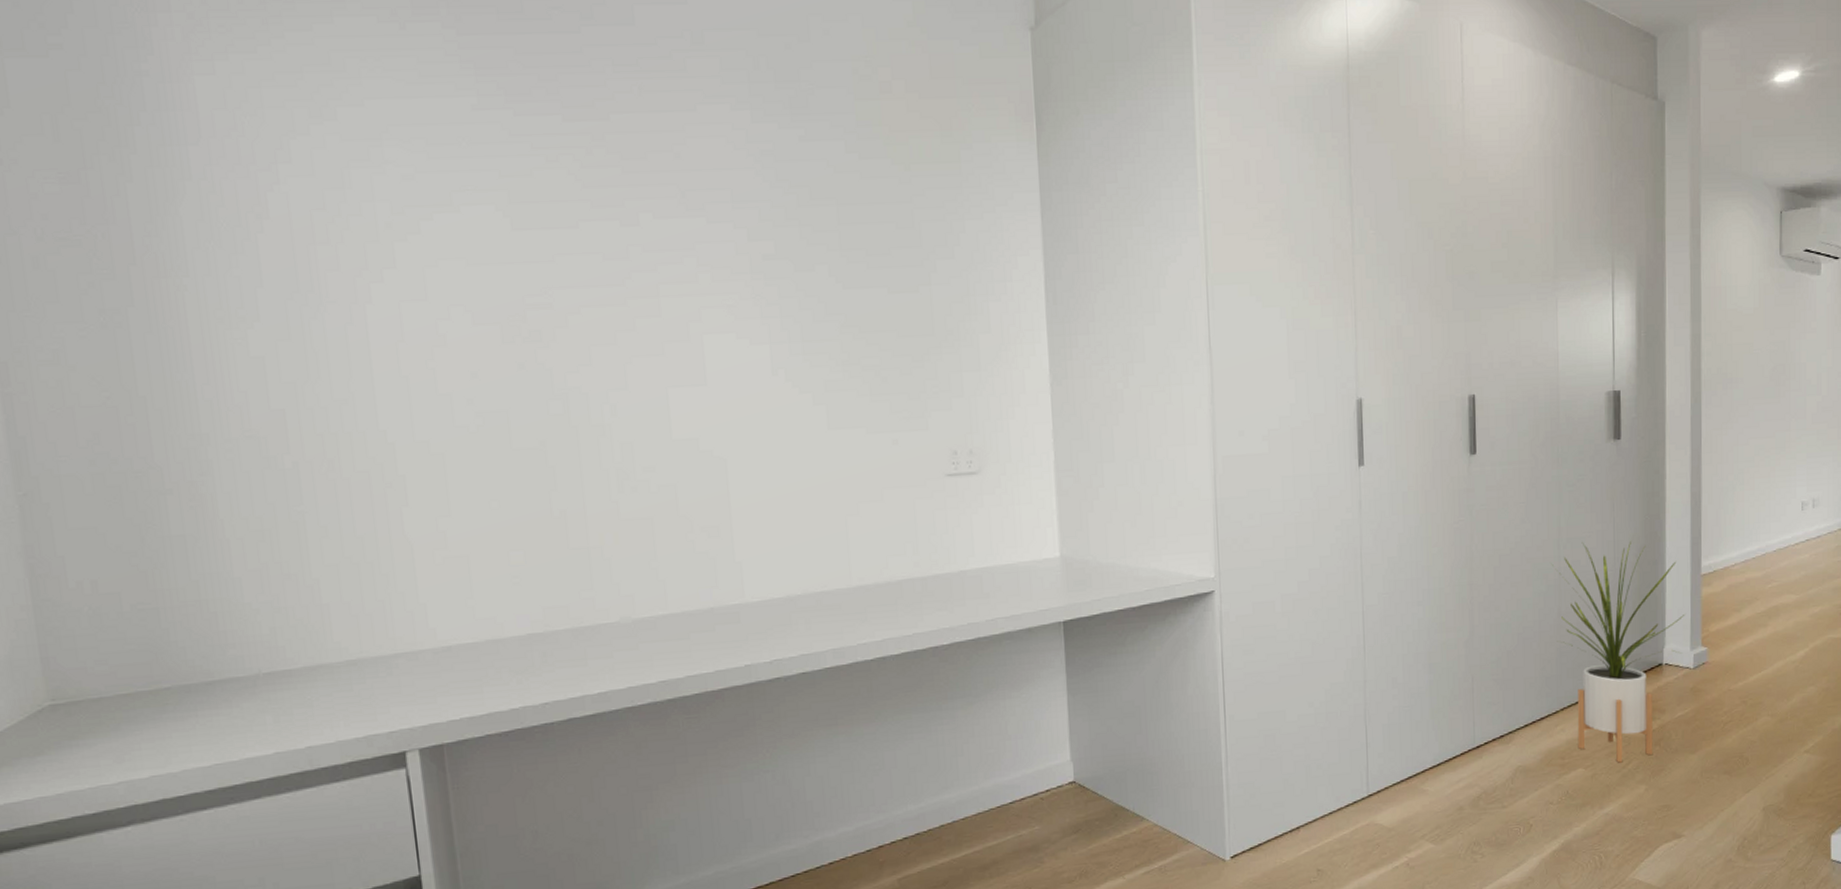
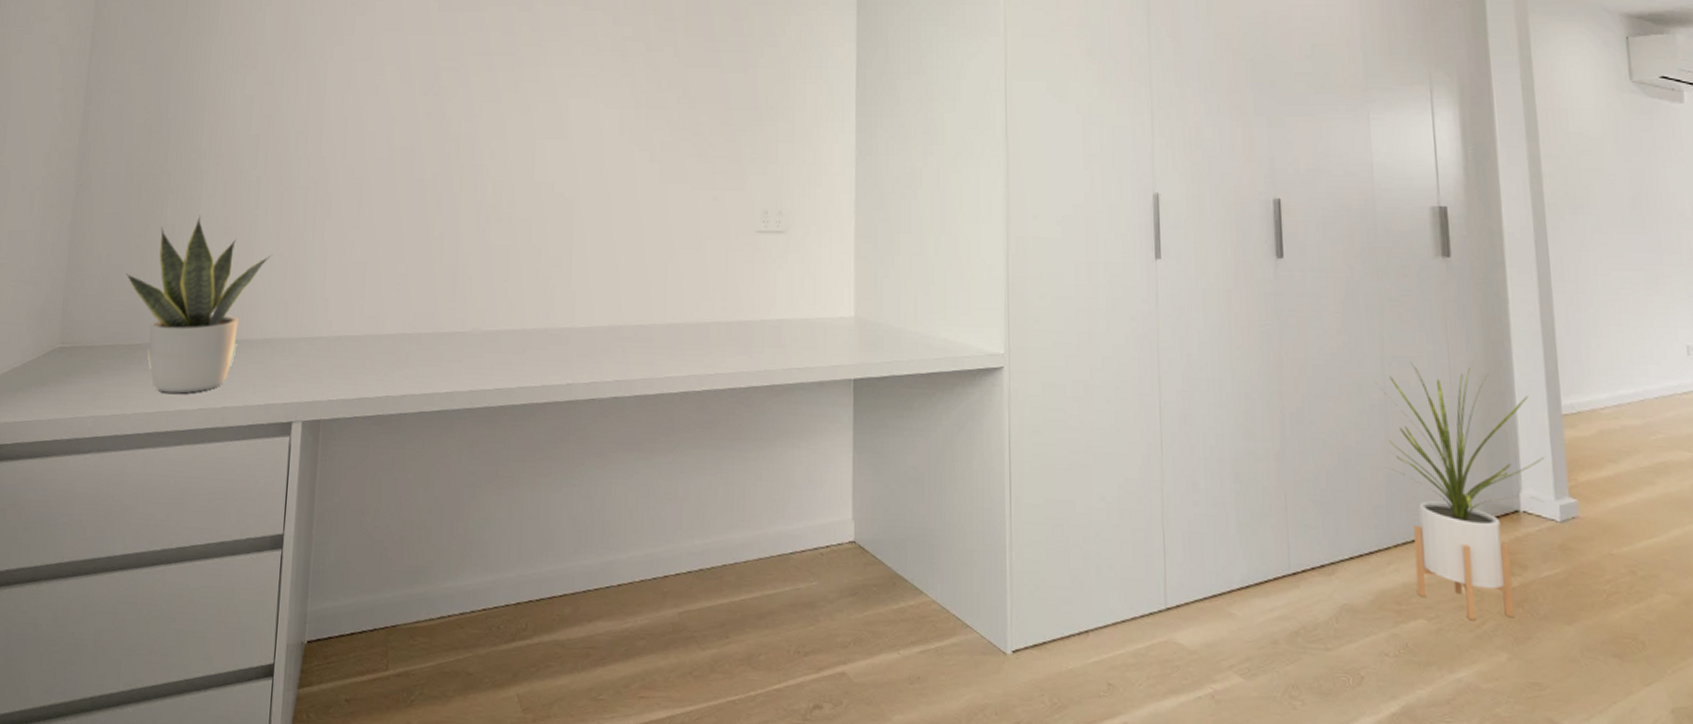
potted plant: none [126,519,335,741] -> present [125,215,271,394]

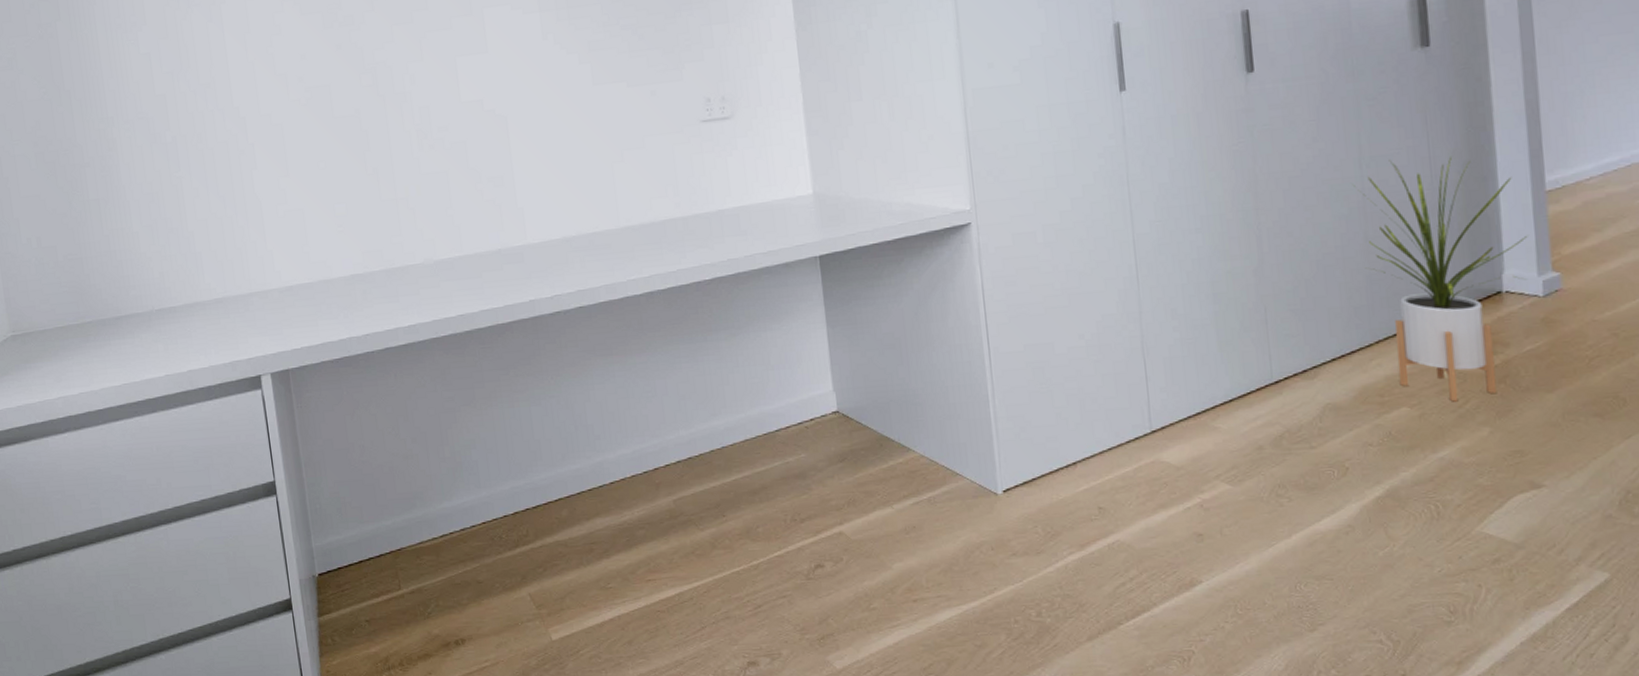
potted plant: present [125,215,271,394] -> none [60,185,205,365]

